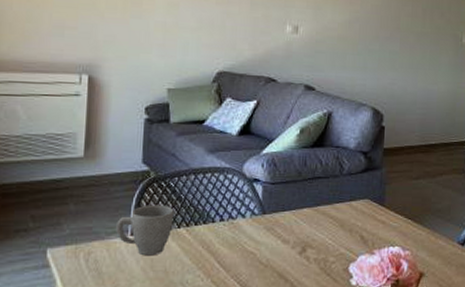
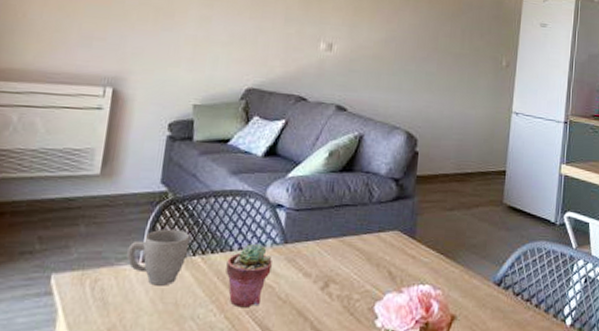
potted succulent: none [210,214,252,273] -> present [226,243,272,308]

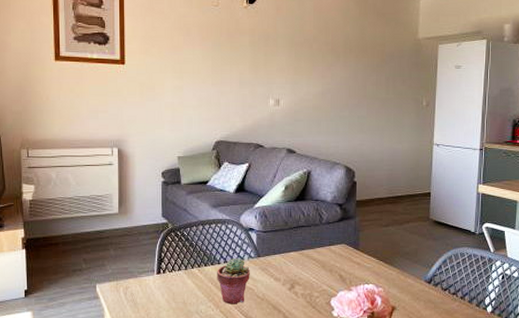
mug: present [126,229,190,286] -> none [145,250,188,290]

